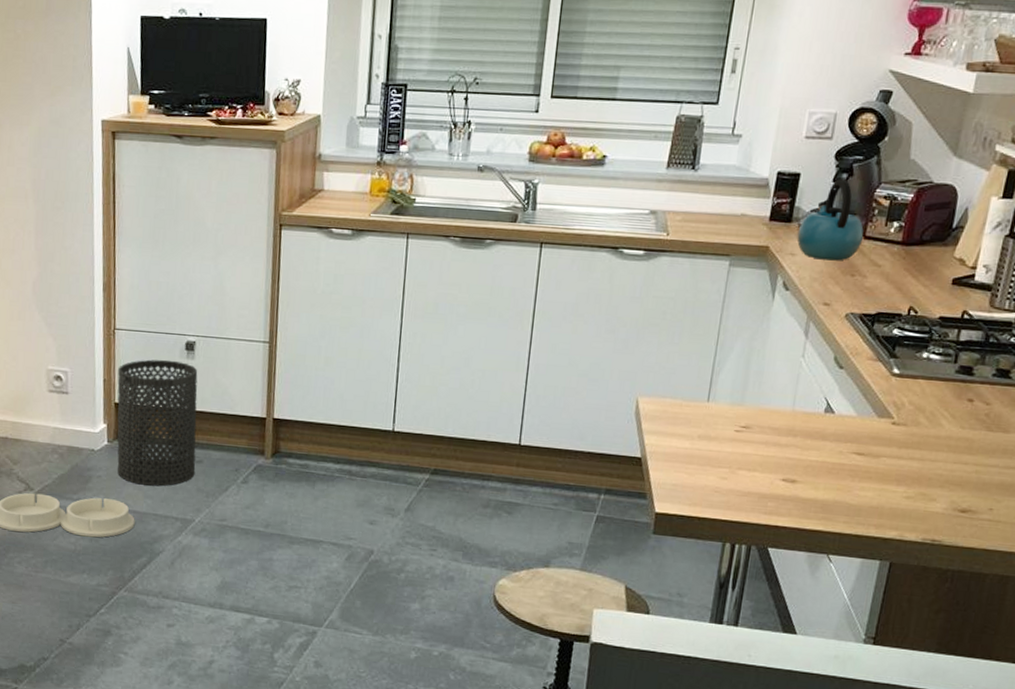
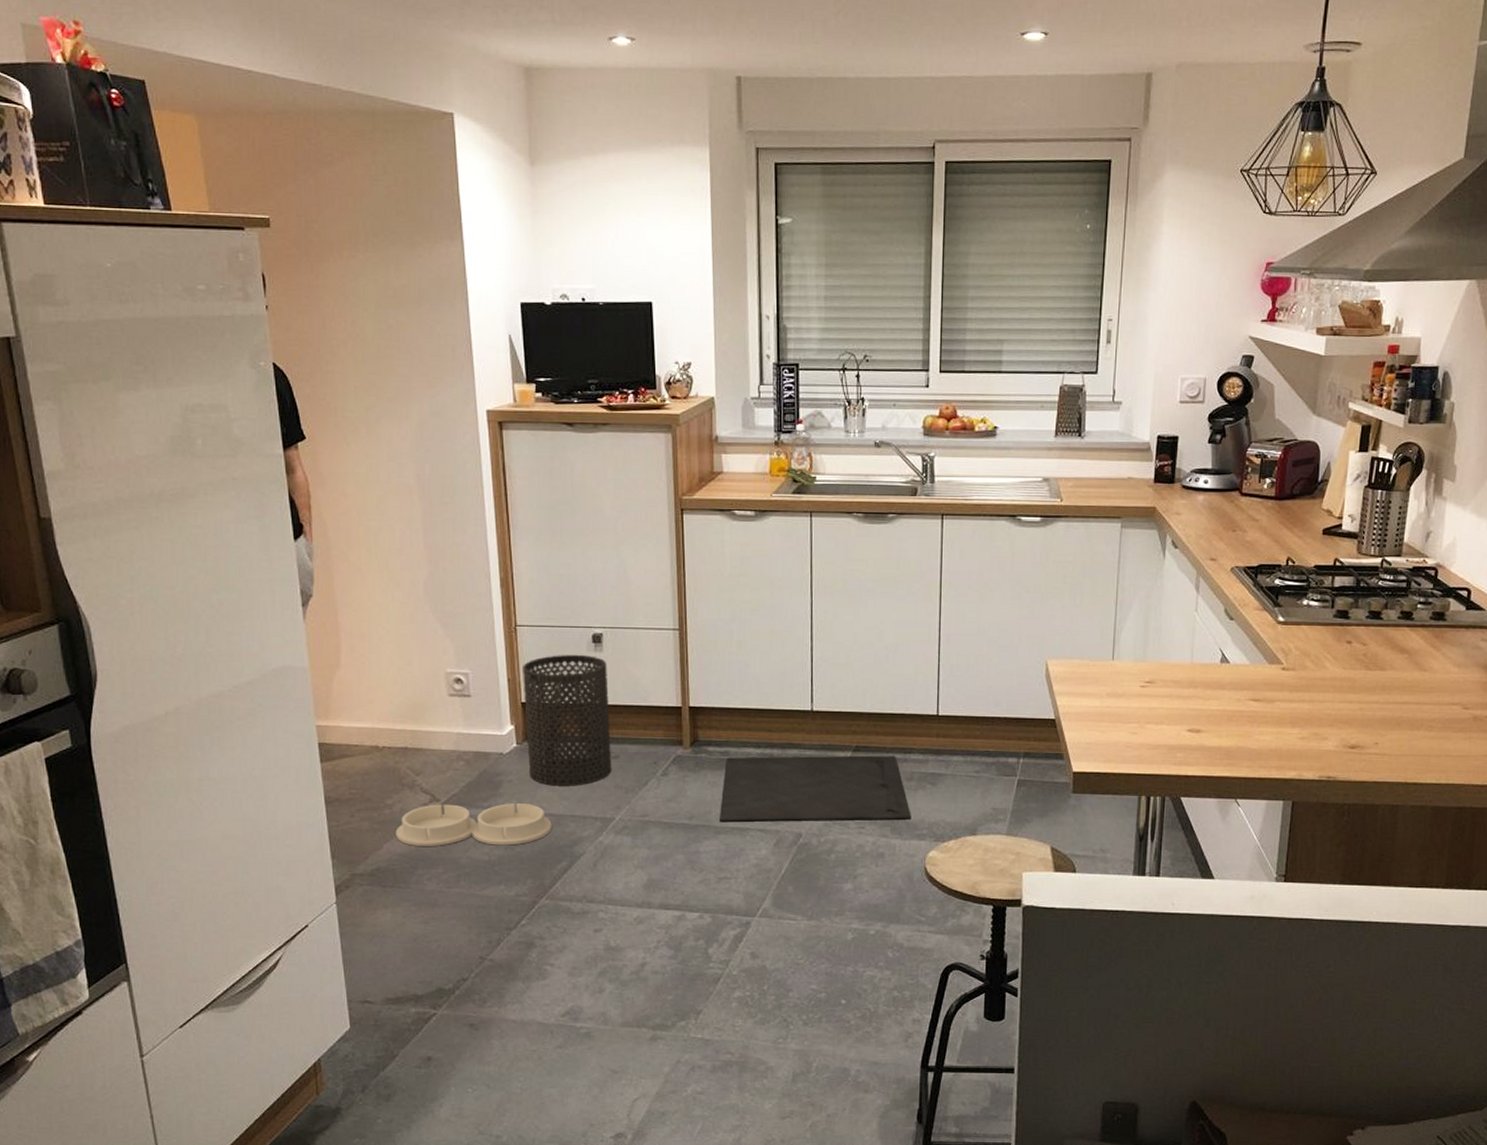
door mat: none [294,470,484,546] -> present [720,755,911,823]
kettle: present [797,179,864,261] -> none [1180,440,1241,518]

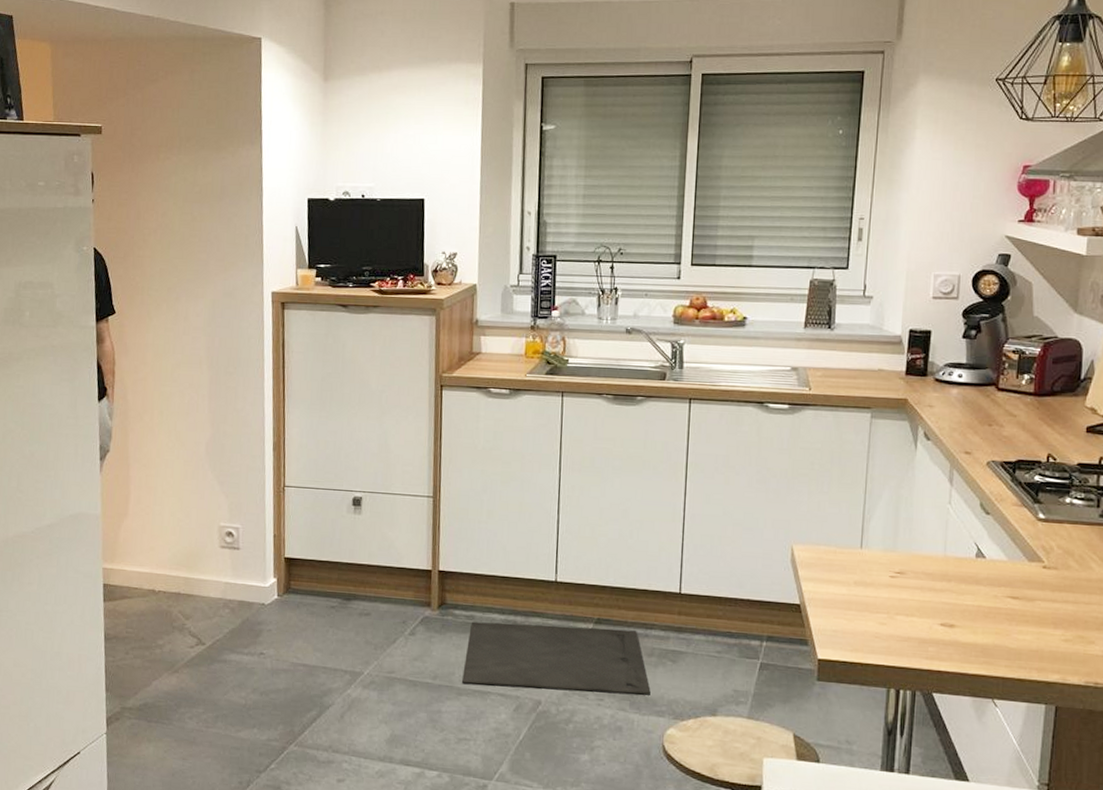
pet bowl: present [396,803,552,846] -> none [163,647,305,692]
trash can: present [523,654,612,786] -> none [287,515,365,639]

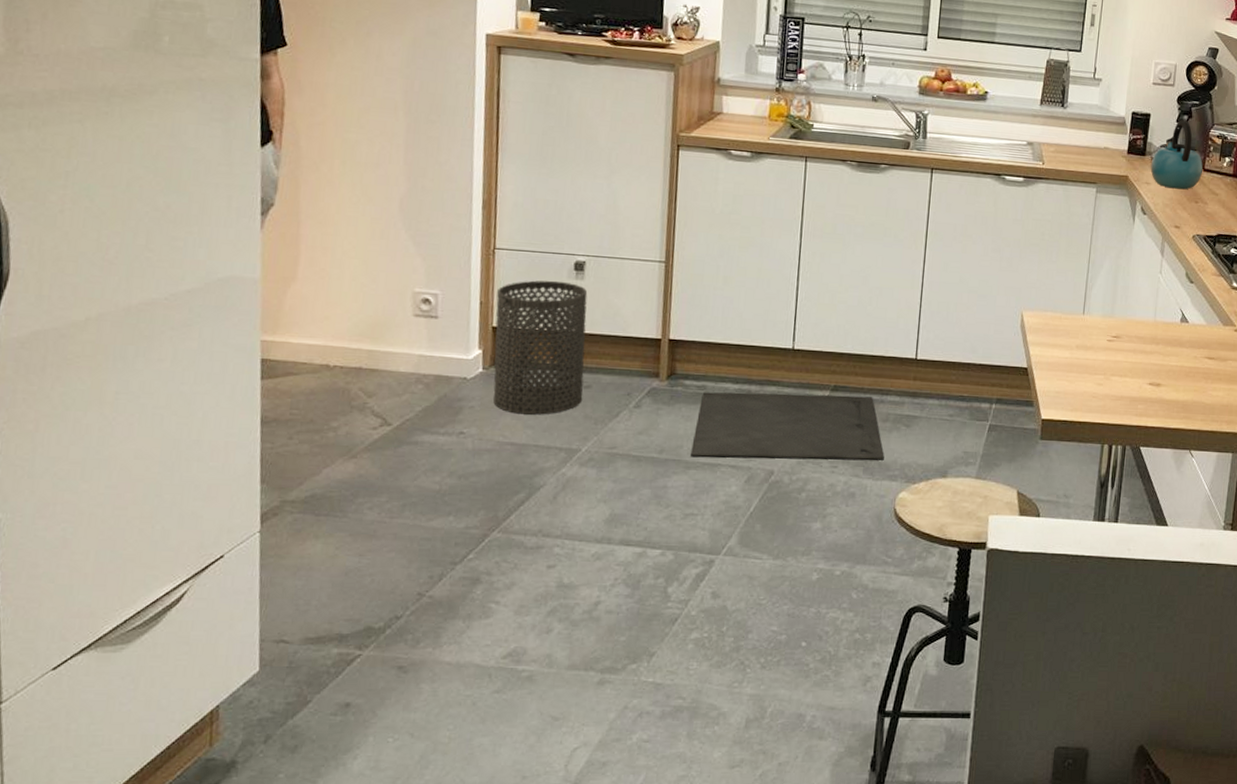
trash can: none [287,515,365,639] -> present [493,280,588,415]
kettle: none [933,335,997,412] -> present [1150,120,1204,190]

